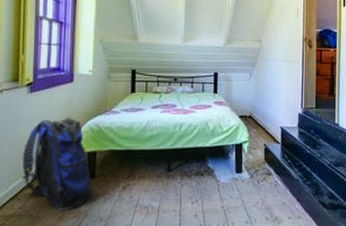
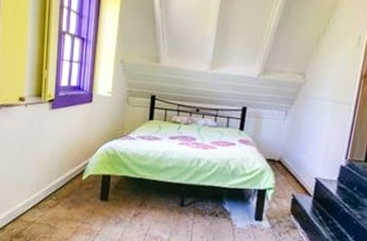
backpack: present [21,117,94,210] -> none [41,137,107,227]

